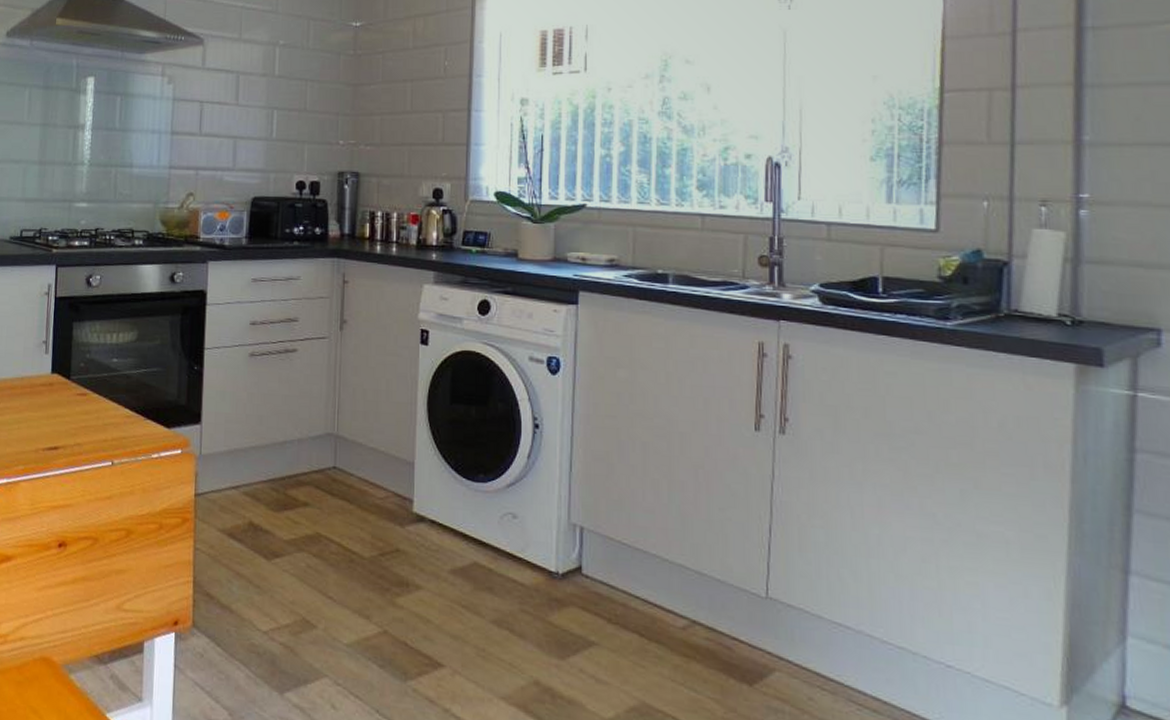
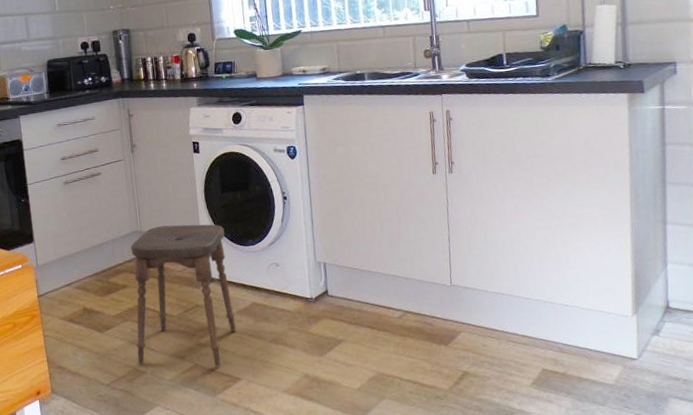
stool: none [308,433,448,640] -> present [131,224,236,366]

